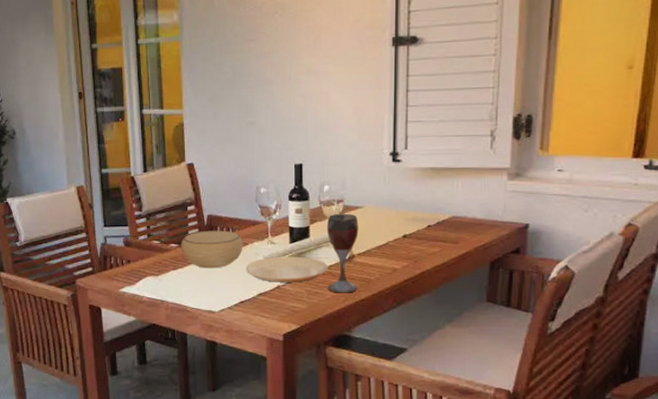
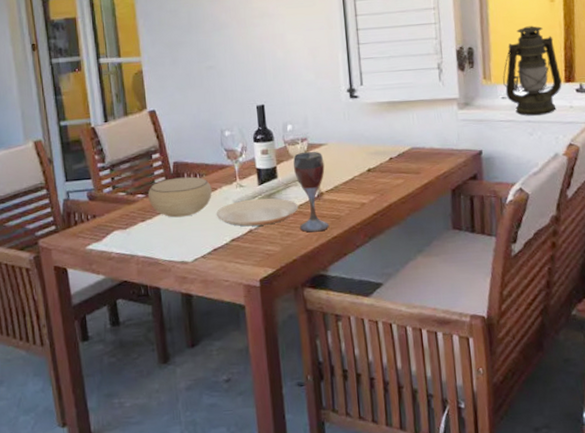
lantern: none [562,94,629,192] -> present [503,26,562,117]

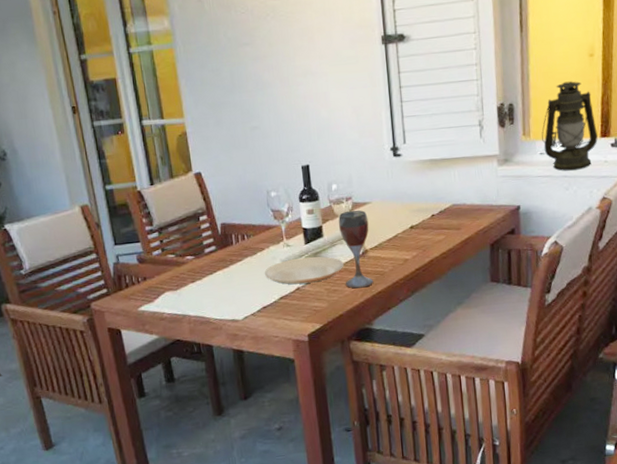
bowl: present [147,176,212,218] -> none [196,237,260,278]

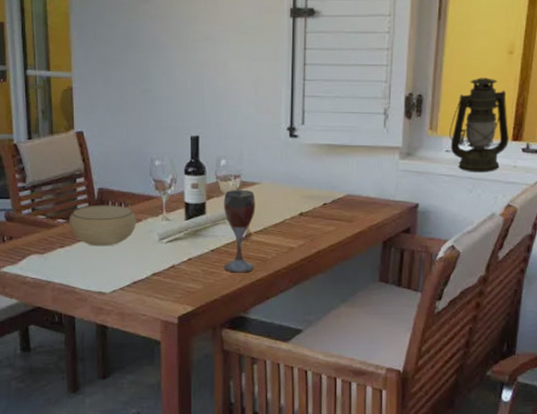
bowl: none [196,237,260,278] -> present [69,205,136,246]
plate: present [264,256,344,285] -> none [138,234,225,262]

